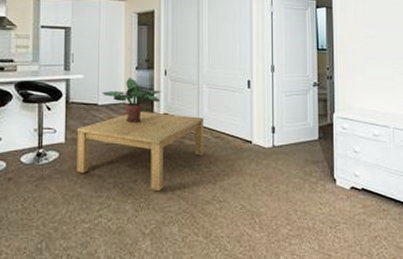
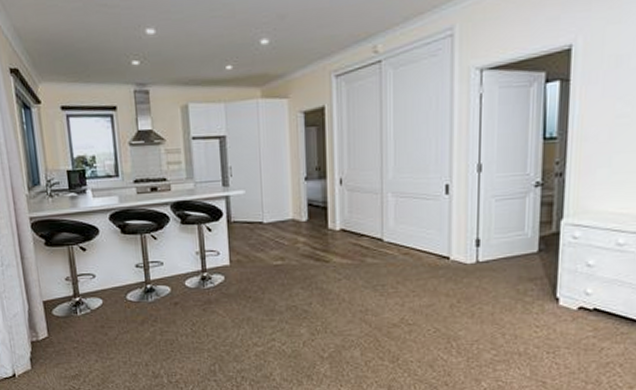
coffee table: present [77,112,204,192] -> none [242,228,390,315]
potted plant: present [102,78,162,123] -> none [266,190,337,241]

